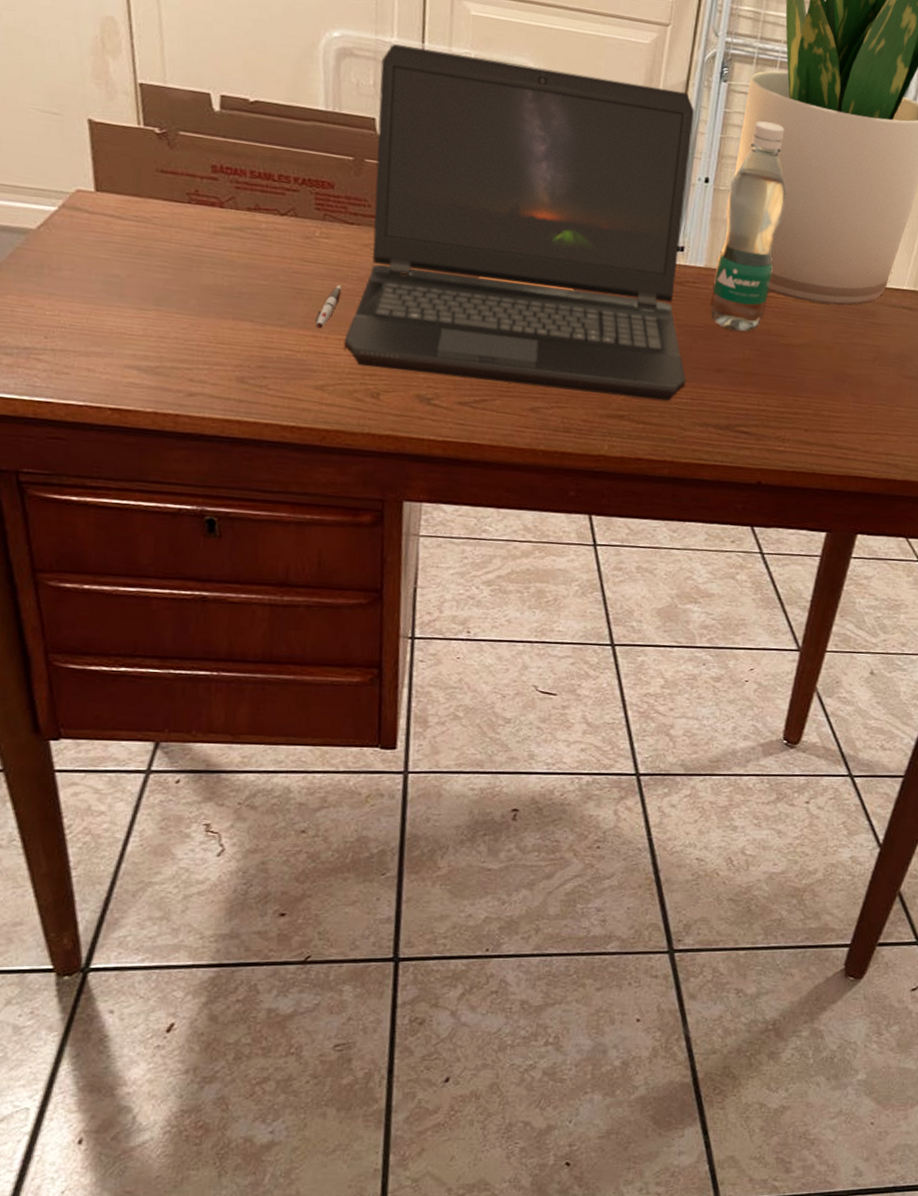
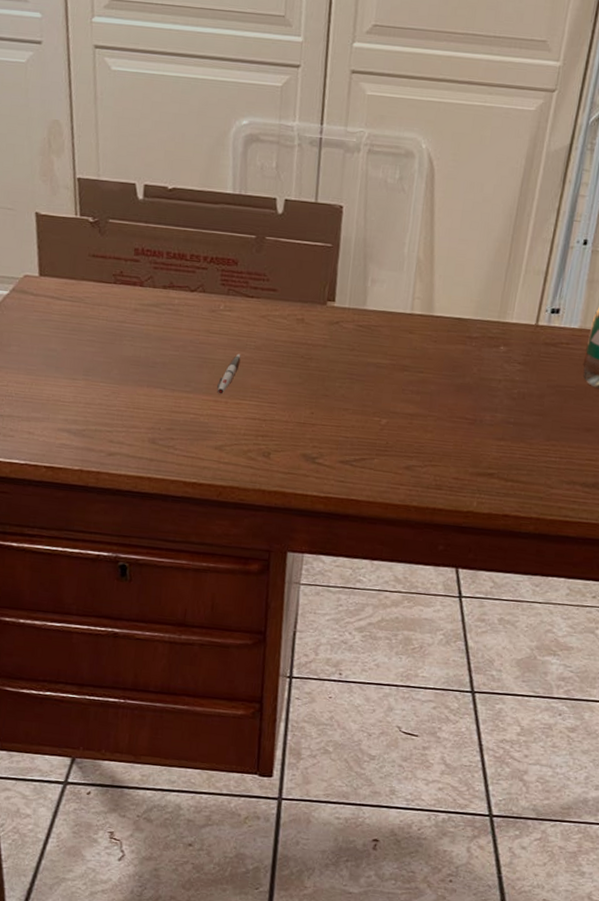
laptop computer: present [344,44,695,401] -> none [241,127,577,460]

